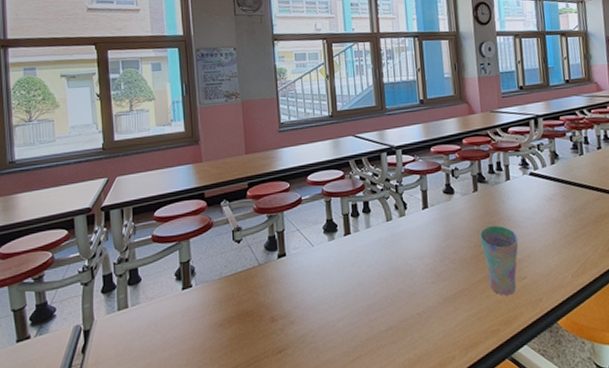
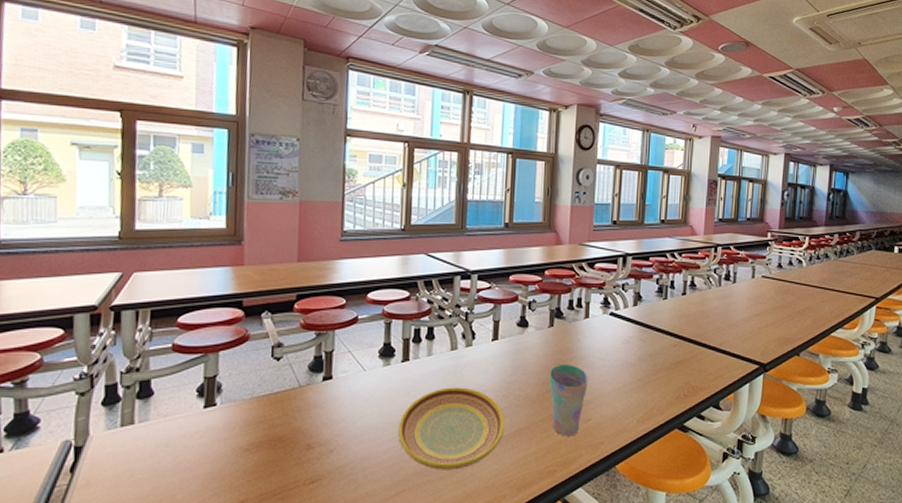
plate: none [348,255,446,335] -> present [398,387,505,470]

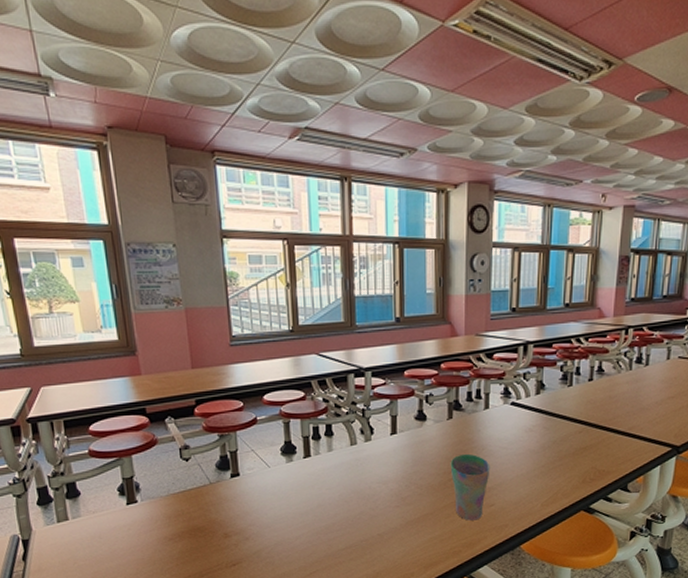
plate: present [398,387,505,470] -> none [307,479,409,553]

